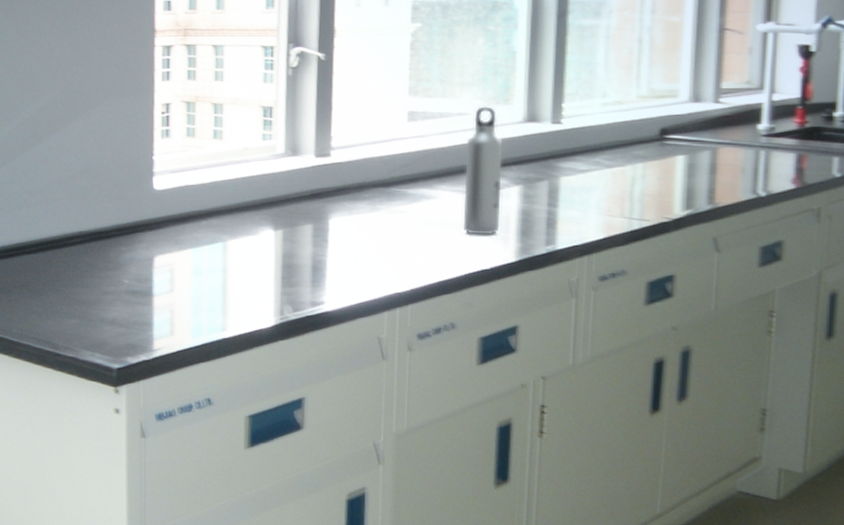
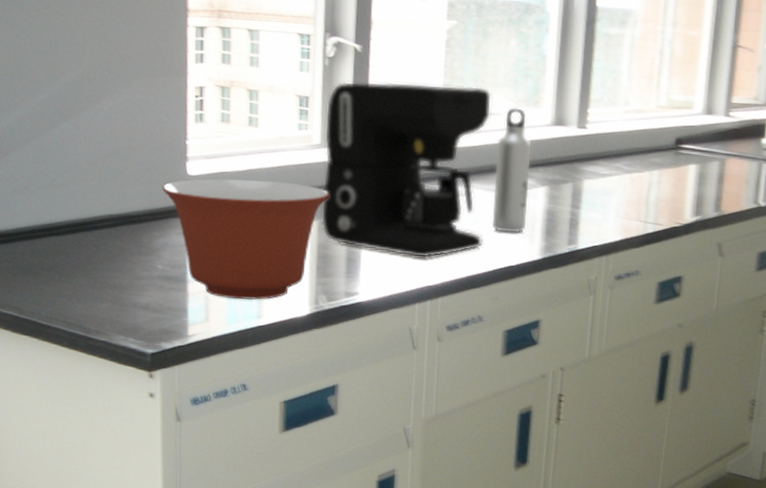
mixing bowl: none [129,191,294,313] -> present [161,178,329,301]
coffee maker: none [285,87,460,265] -> present [321,81,492,259]

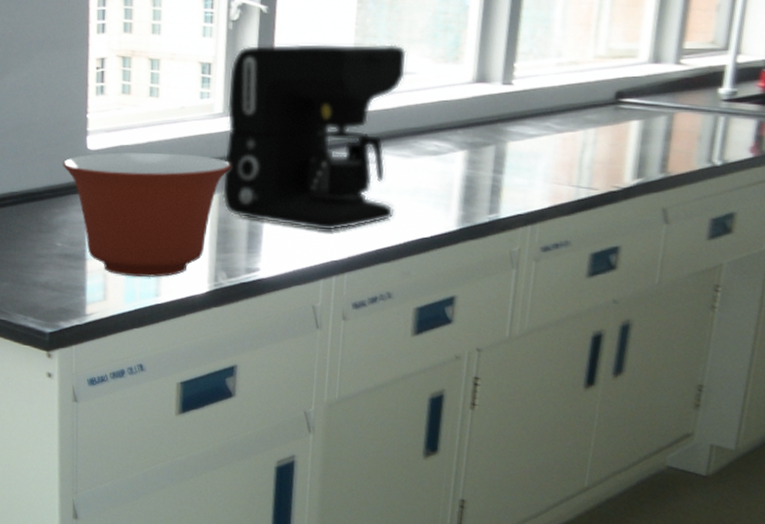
water bottle: present [493,107,532,233] -> none [405,65,450,202]

